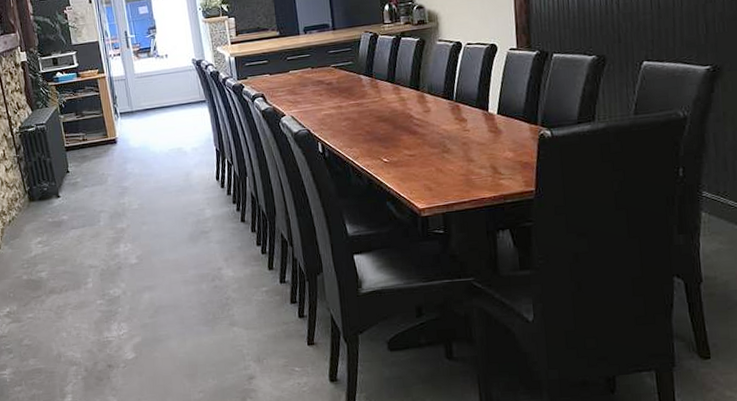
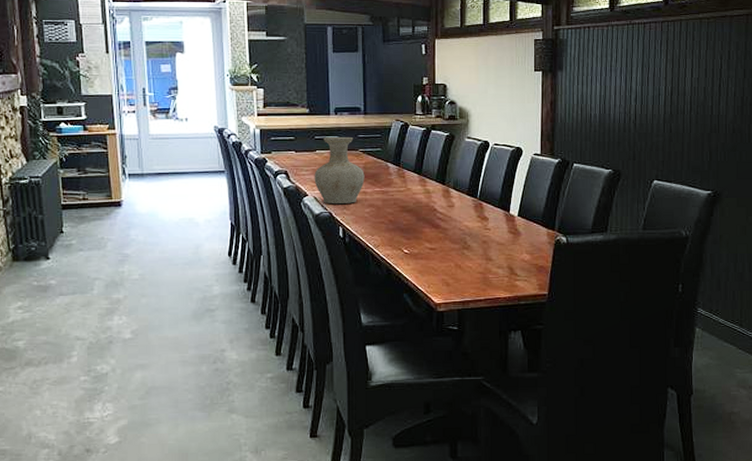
vase: none [289,53,339,122] -> present [314,136,365,205]

